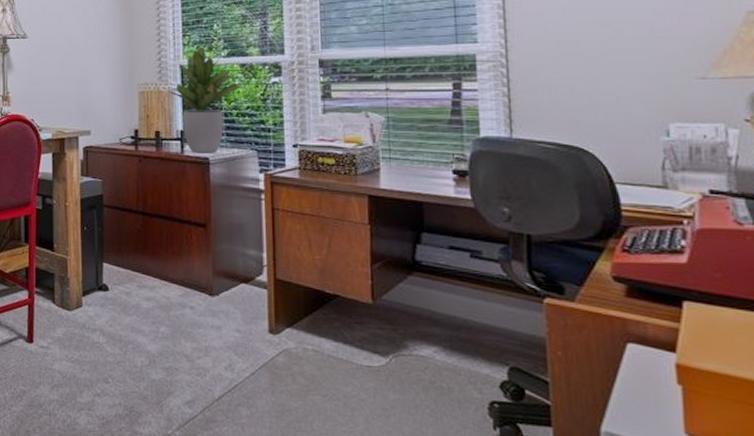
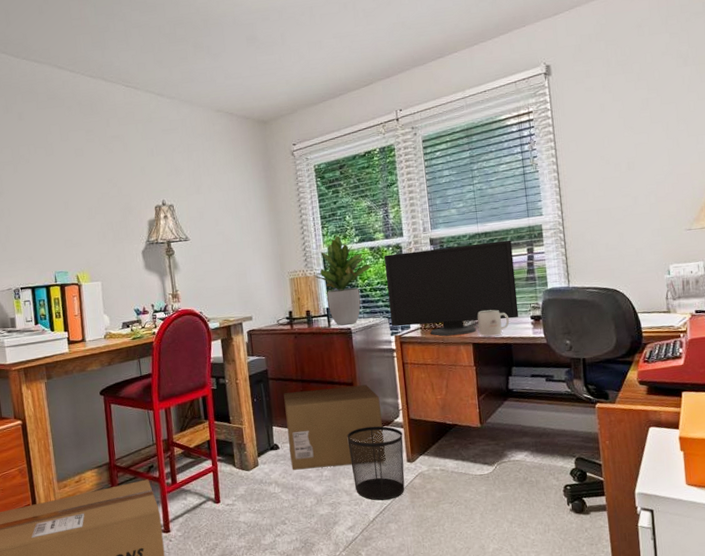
box: none [120,225,241,327] -> present [283,384,386,470]
waste bin: none [193,280,266,377] -> present [347,426,405,501]
computer monitor: none [257,70,436,183] -> present [383,240,519,336]
mug: none [376,156,422,190] -> present [477,309,510,337]

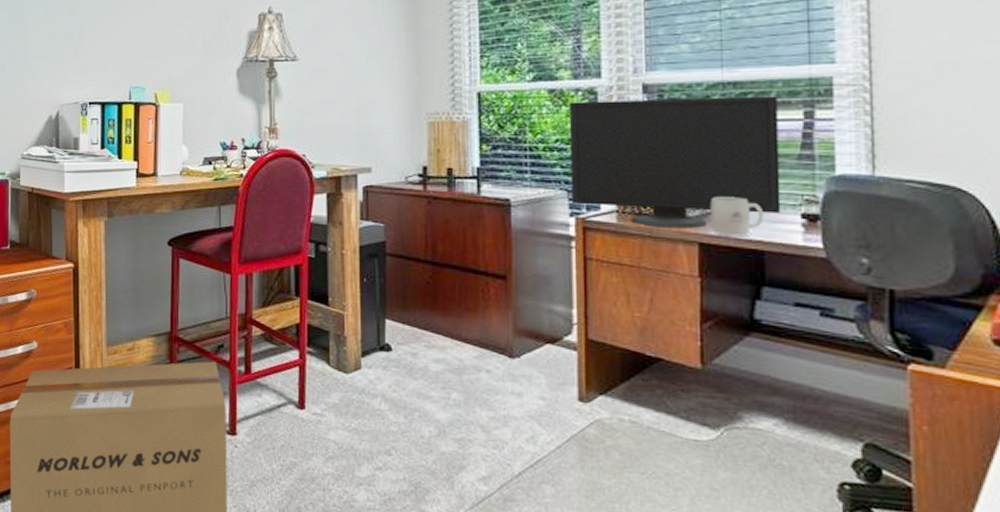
box: present [283,384,386,470] -> none [405,276,546,393]
potted plant: present [314,235,372,325] -> none [464,69,549,194]
waste bin: present [347,426,405,501] -> none [490,340,575,450]

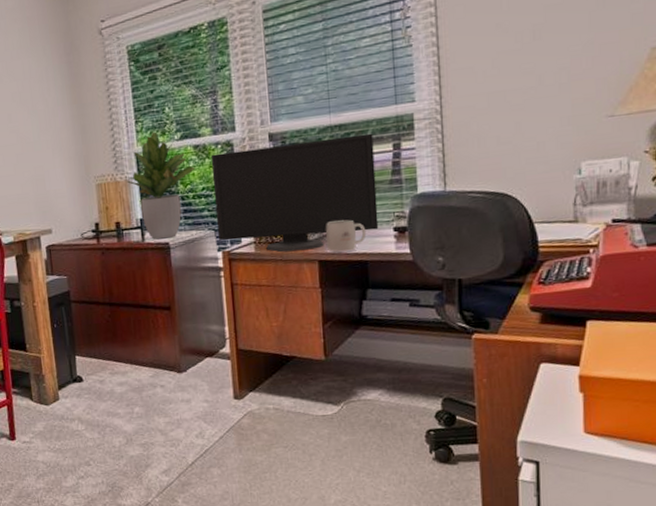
potted plant: none [464,69,549,194] -> present [126,132,196,239]

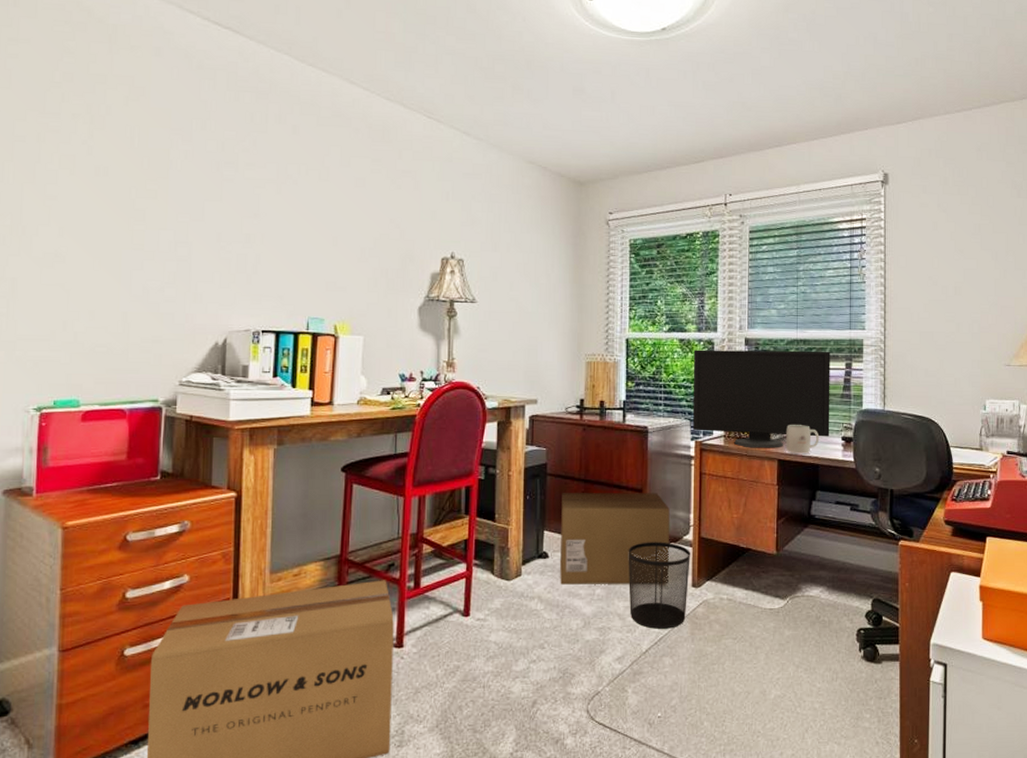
box: none [88,309,208,406] -> present [560,493,670,585]
potted plant: present [126,132,196,239] -> none [614,321,679,422]
waste bin: none [162,357,231,442] -> present [628,542,690,629]

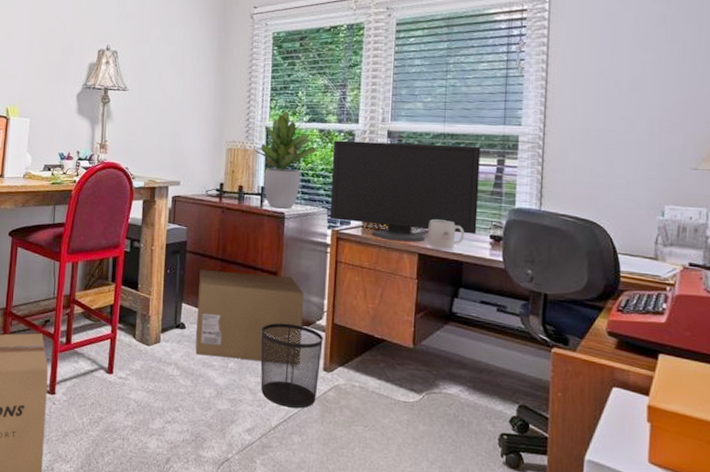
potted plant: none [614,321,679,422] -> present [254,111,318,209]

